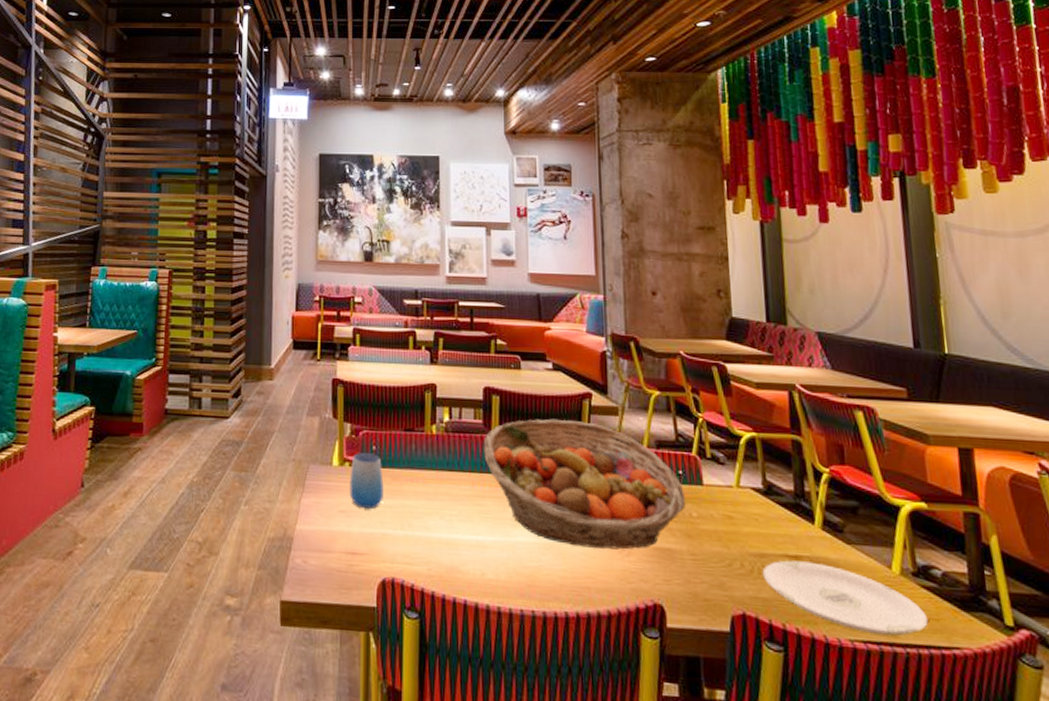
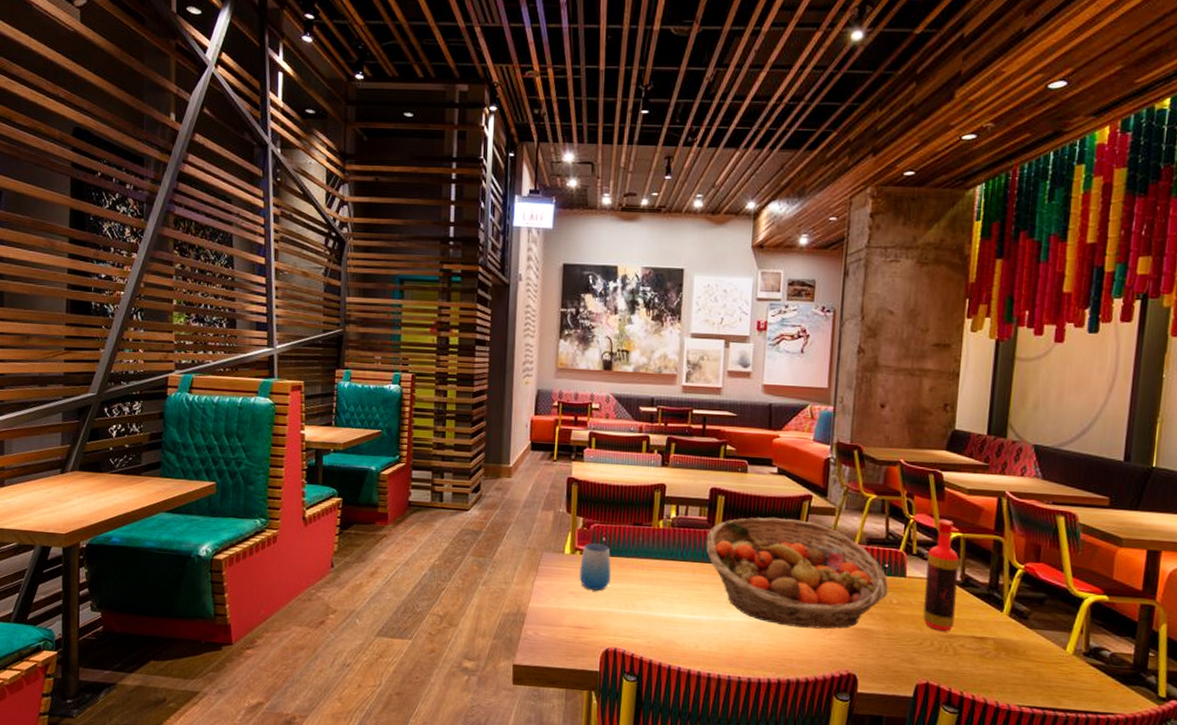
bottle: none [723,417,763,550] -> present [923,519,959,632]
plate: present [762,560,929,636] -> none [949,640,1091,703]

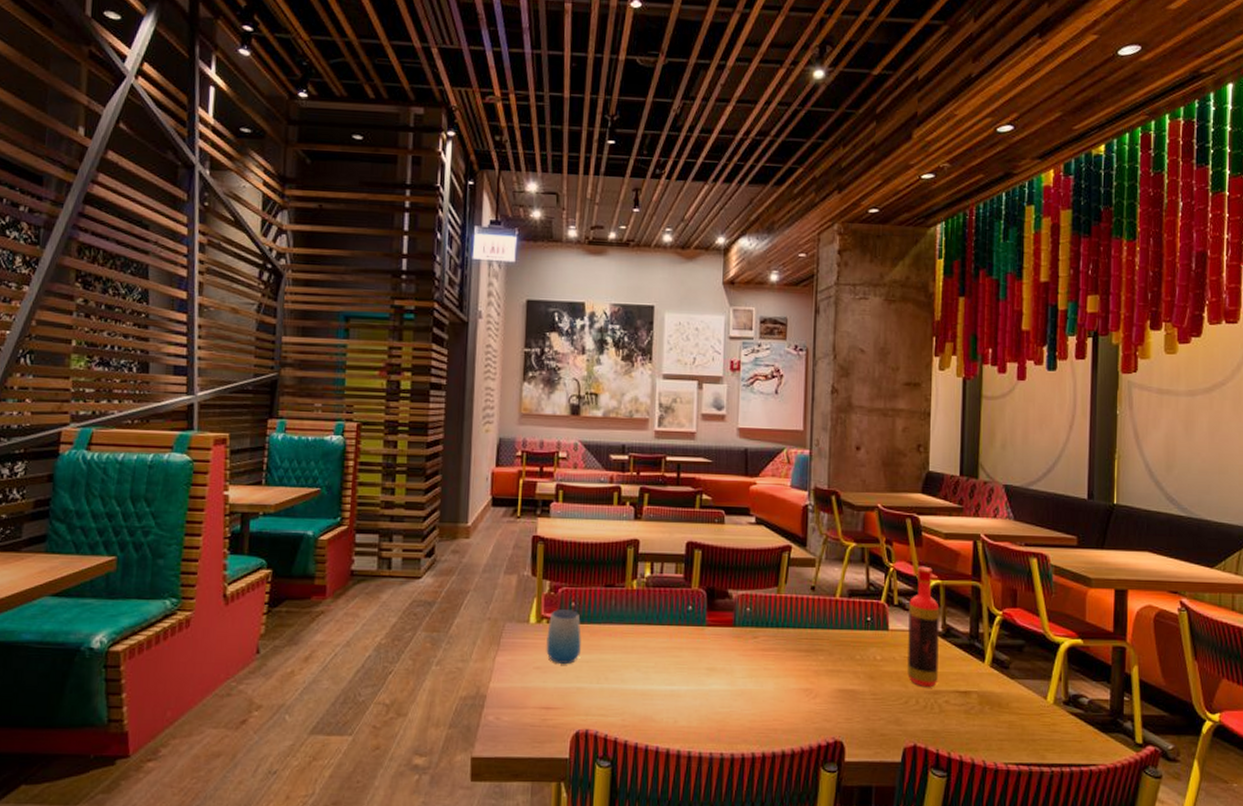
fruit basket: present [706,517,888,629] -> none [683,571,871,693]

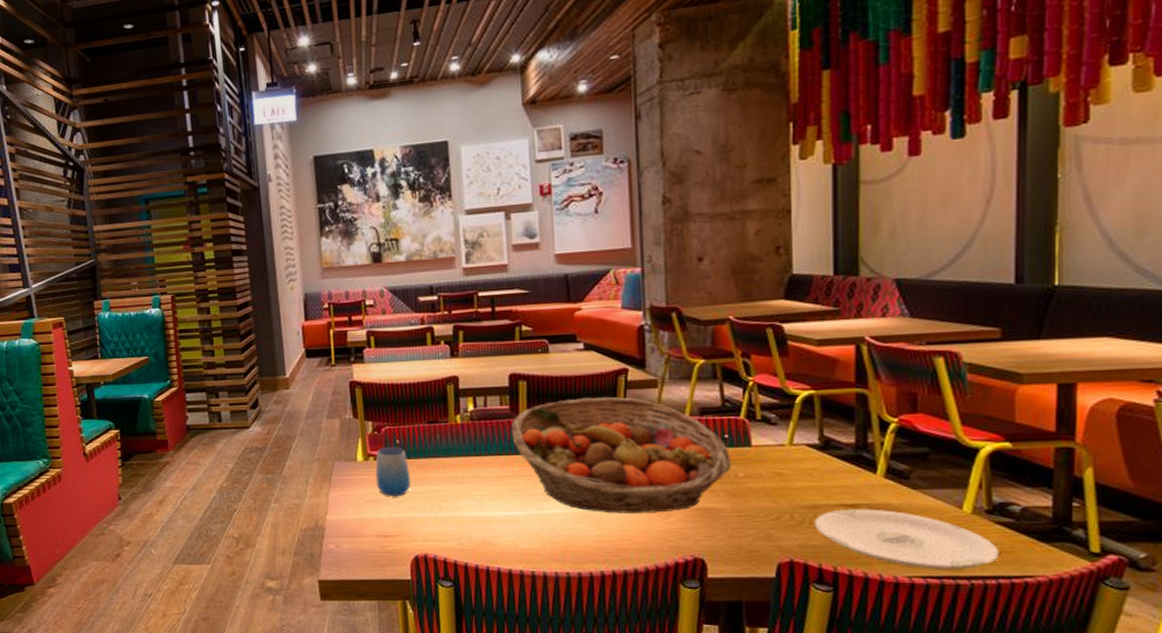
fruit basket: none [683,571,871,693] -> present [511,397,731,514]
bottle: present [907,566,939,688] -> none [775,377,817,503]
plate: none [934,695,1073,758] -> present [814,509,1000,570]

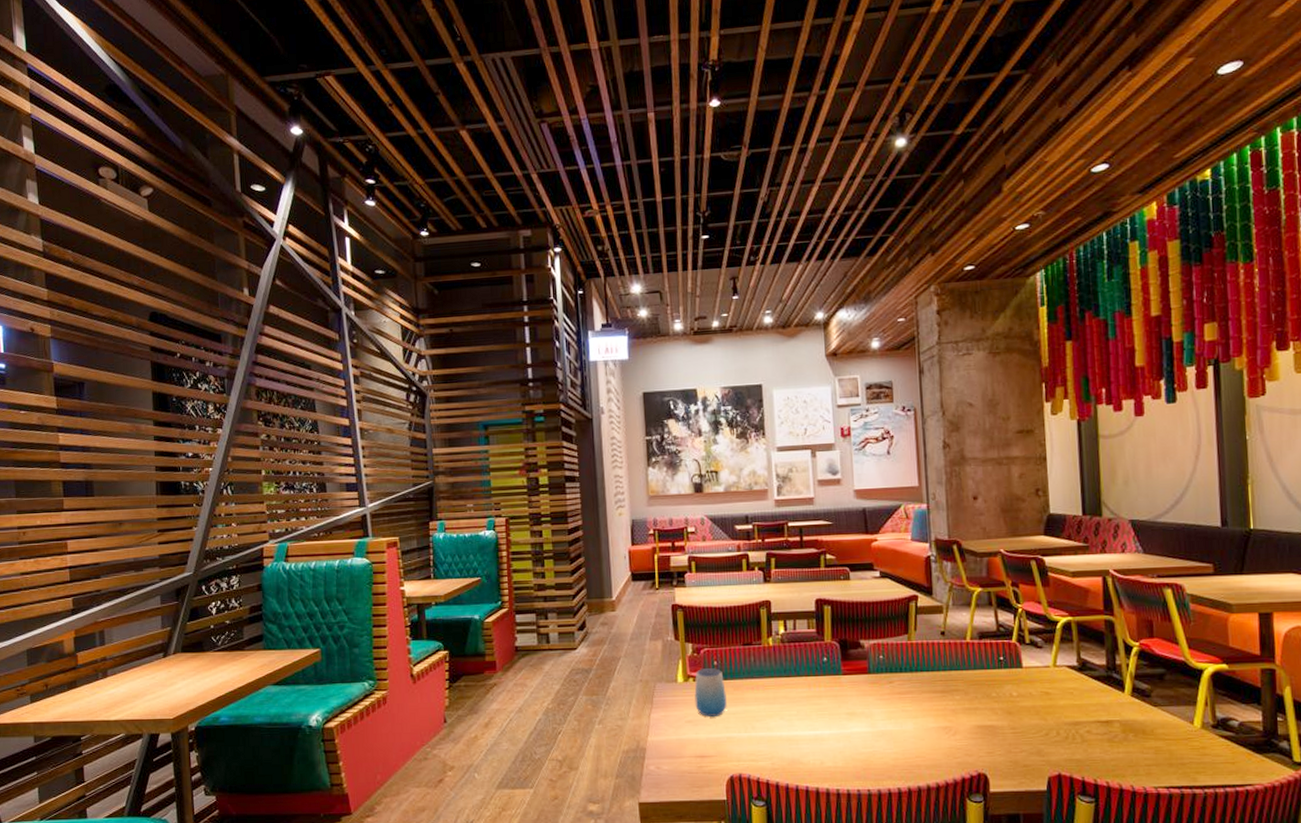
fruit basket: present [511,397,731,514] -> none [817,621,1006,732]
plate: present [814,509,1000,570] -> none [1076,725,1225,780]

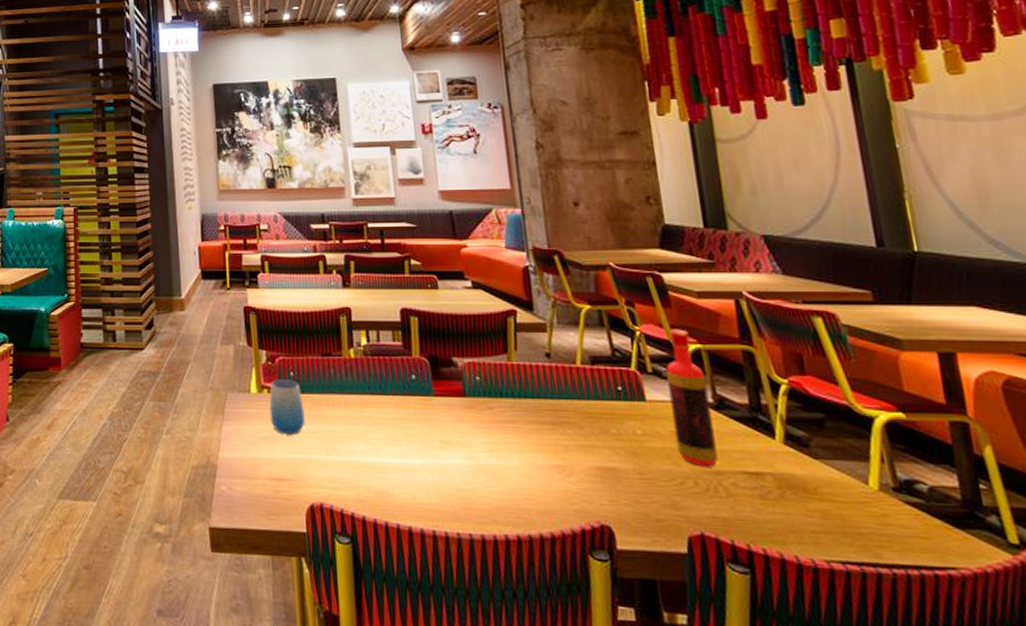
bottle: none [1041,604,1077,720] -> present [666,329,718,467]

